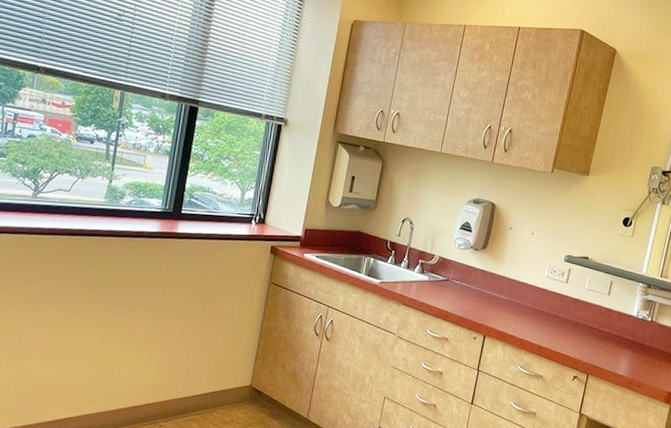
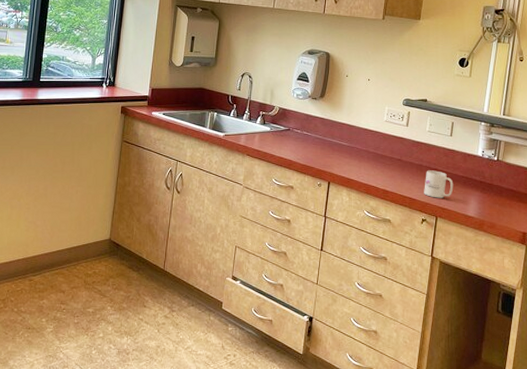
mug: none [577,328,607,356] -> present [424,170,454,198]

